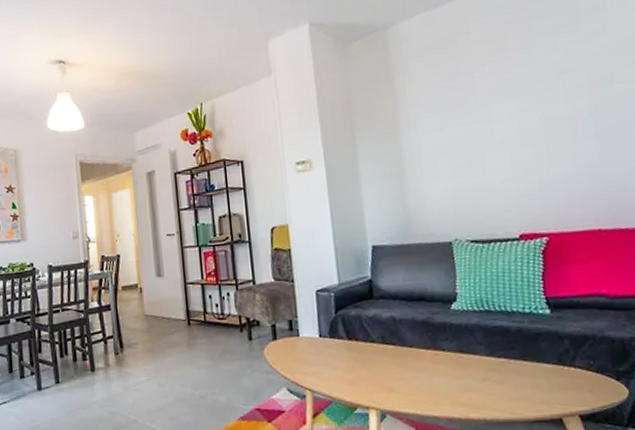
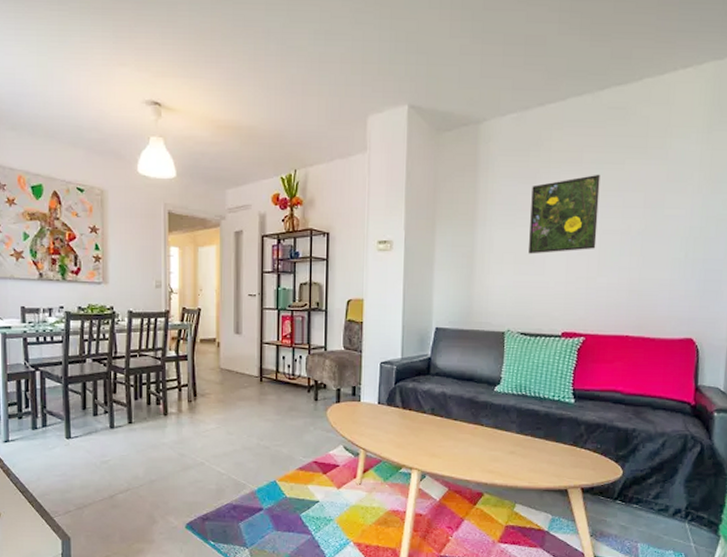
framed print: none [456,59,542,154] -> present [529,174,600,254]

